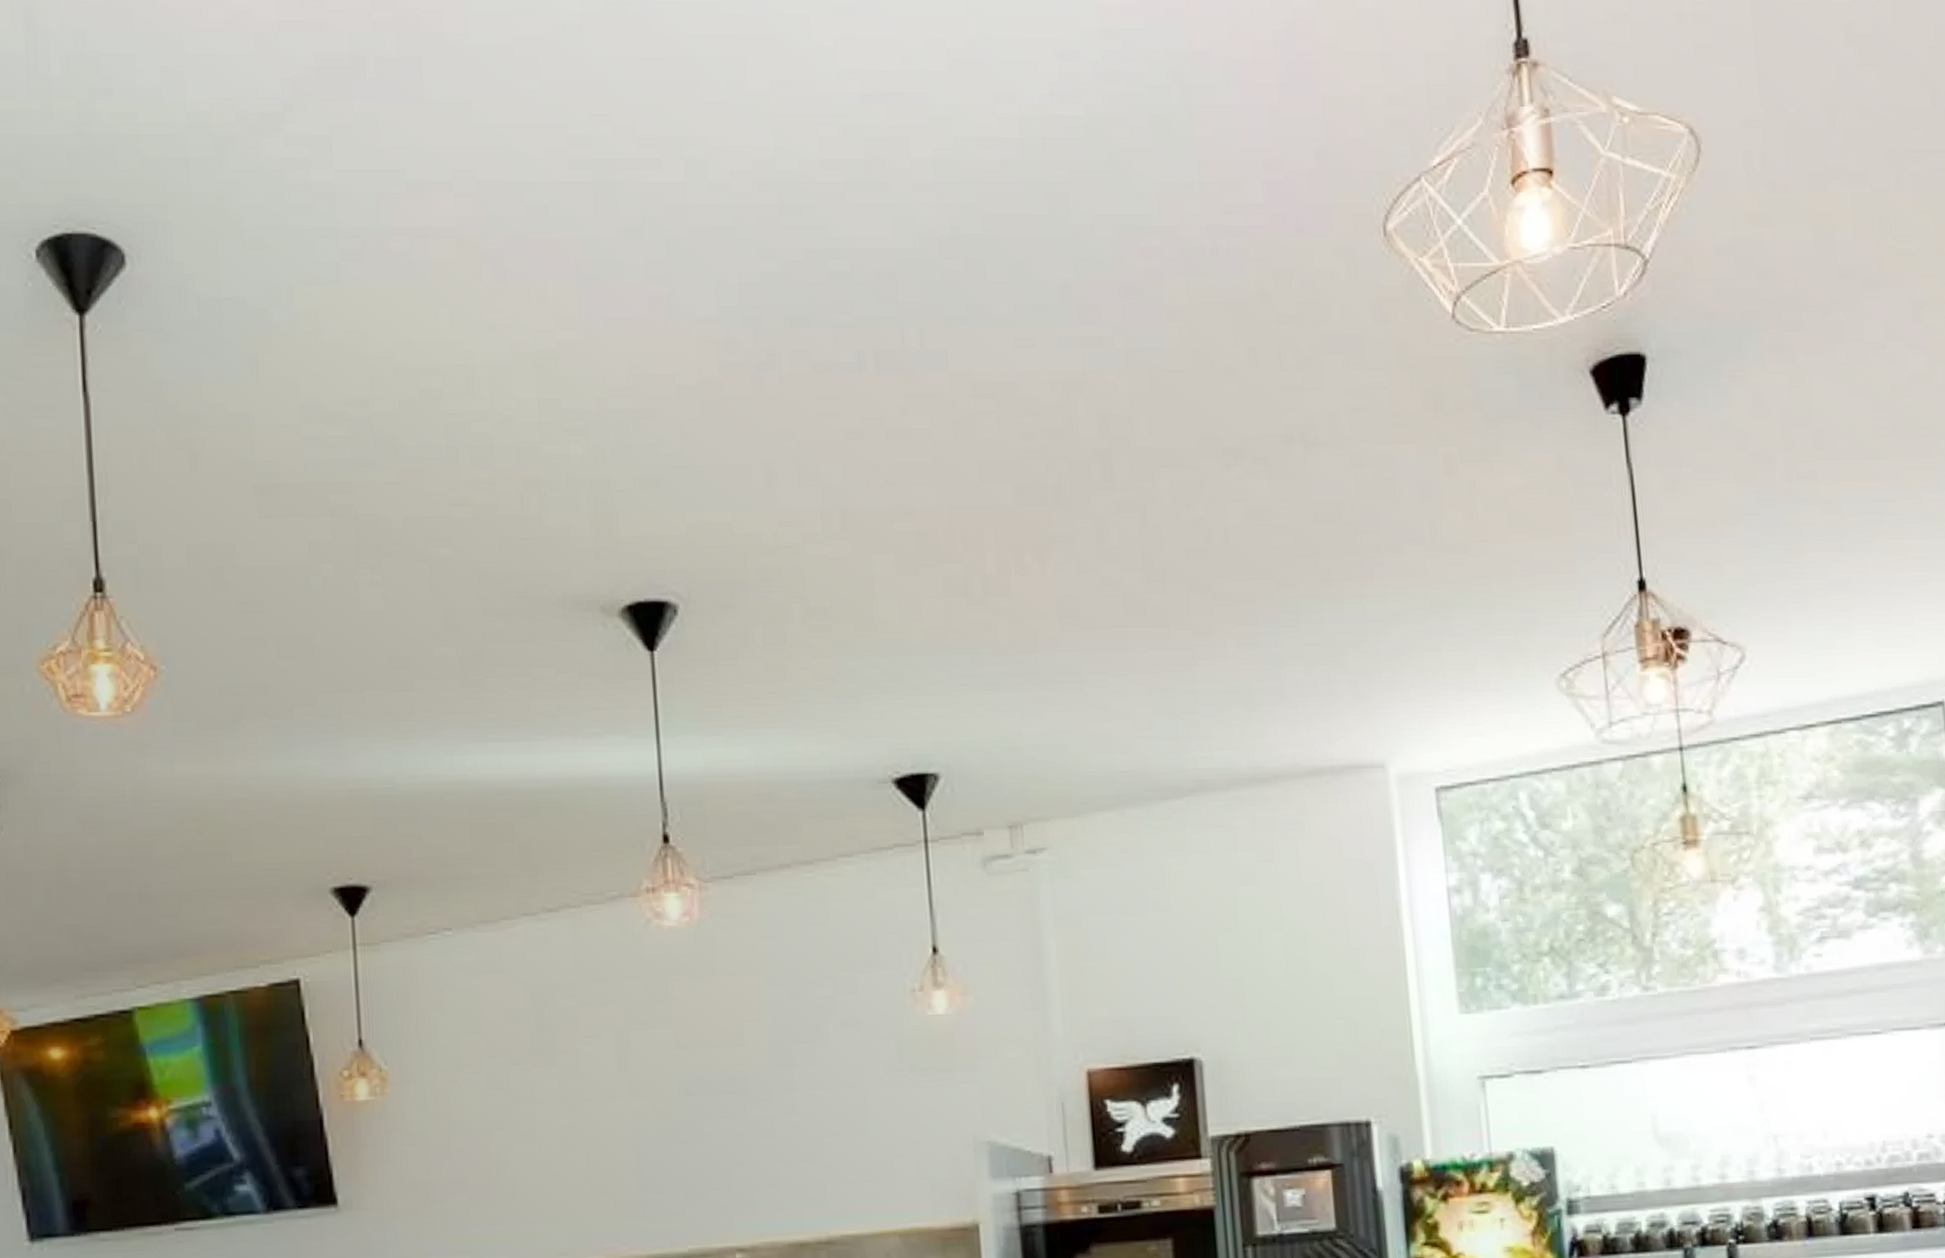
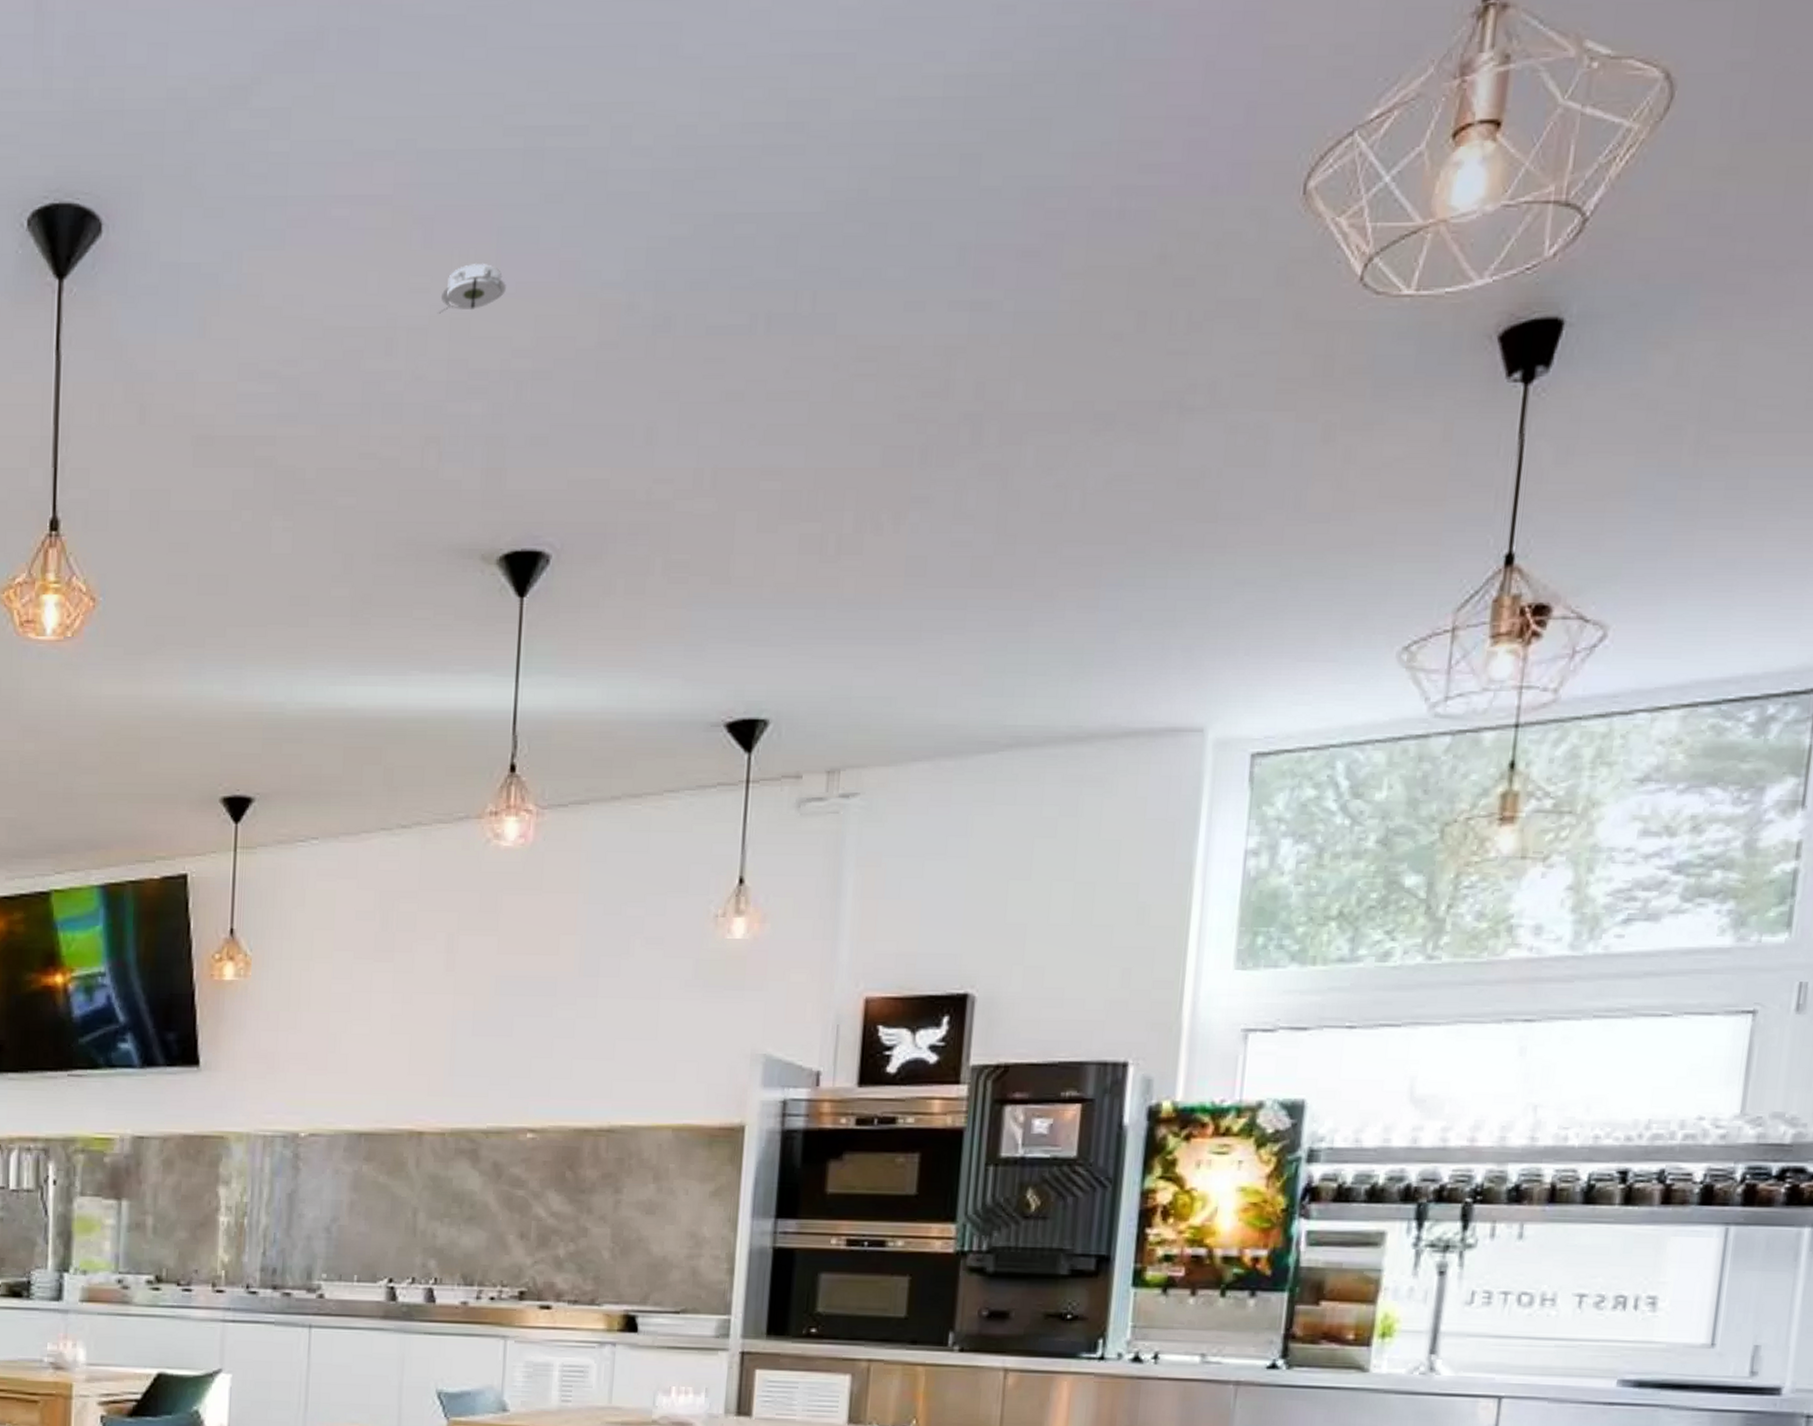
smoke detector: none [521,299,593,351] -> present [438,264,506,314]

